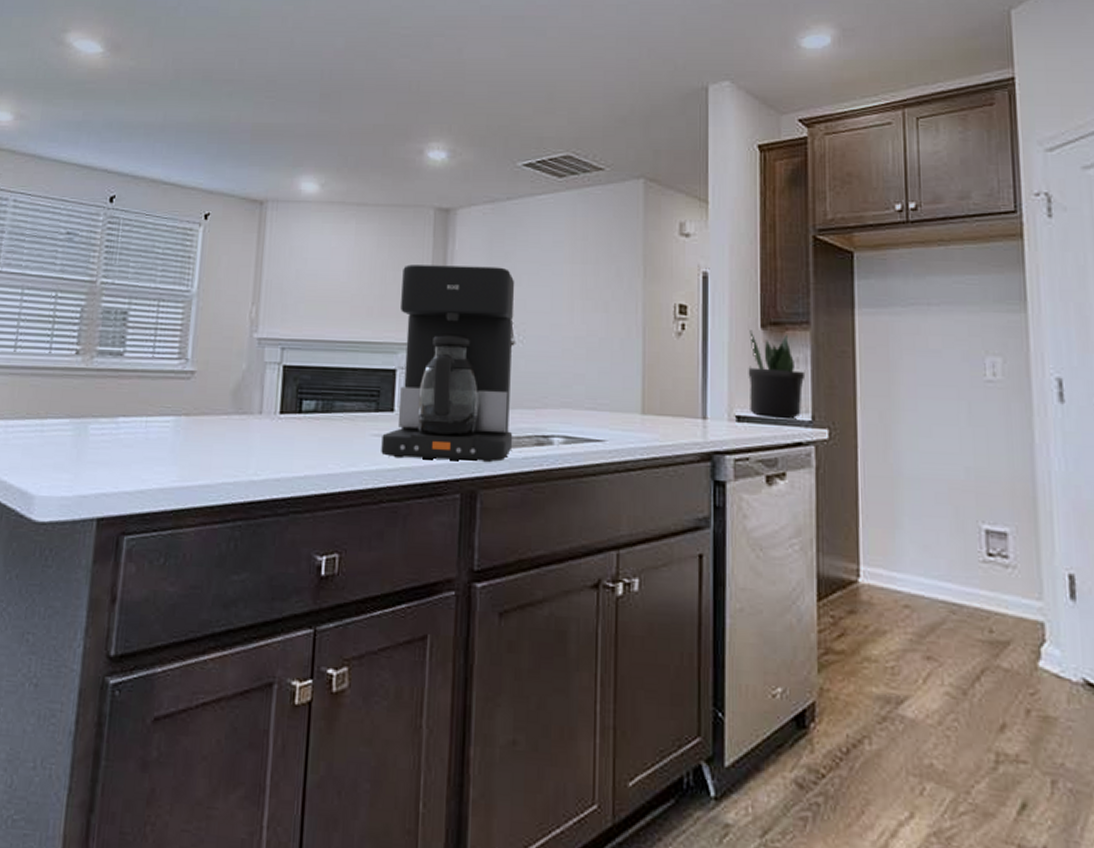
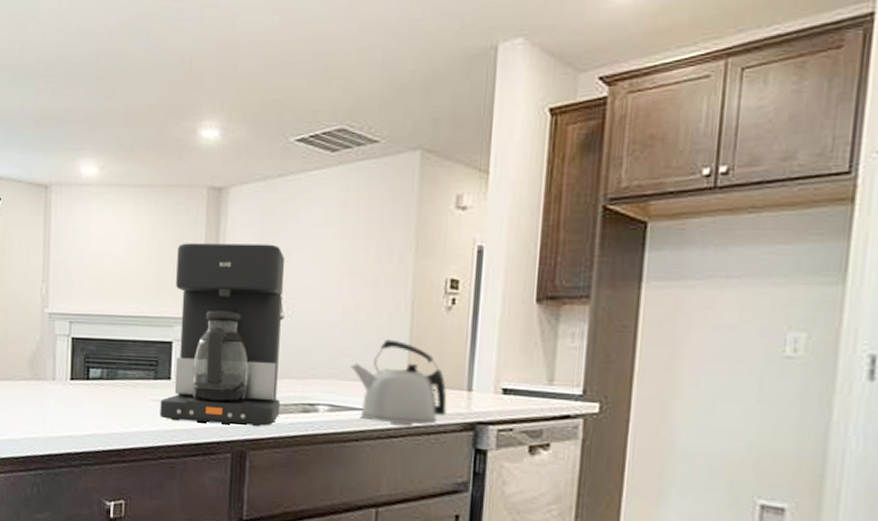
kettle: none [585,366,683,459] -> present [351,339,447,428]
planter: present [748,330,806,418] -> none [517,304,581,392]

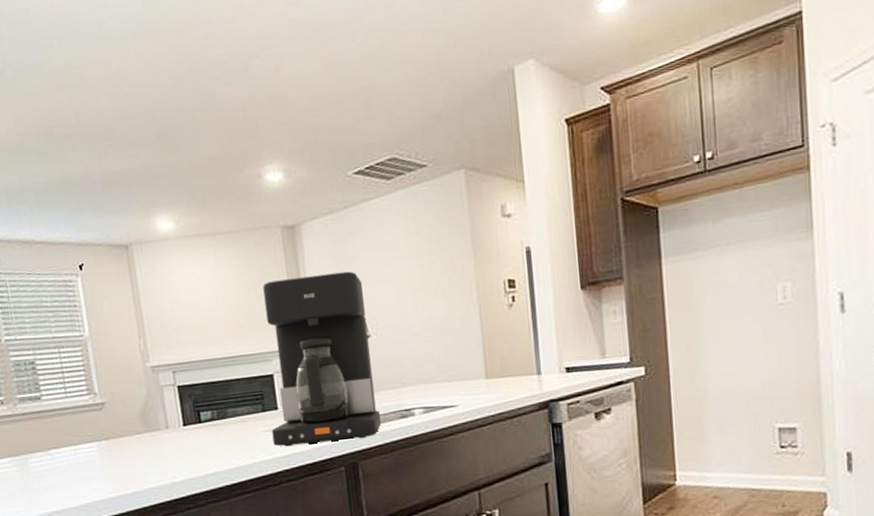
kettle: present [351,339,447,428] -> none [436,340,523,417]

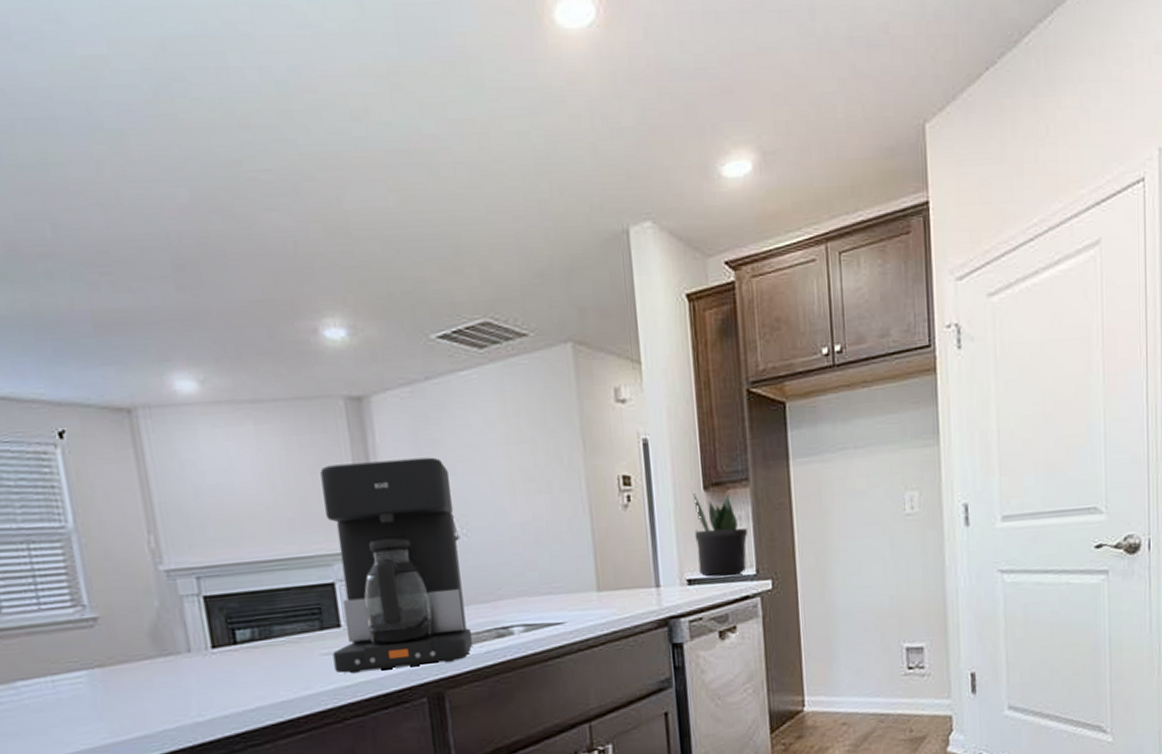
planter: none [571,291,623,365] -> present [693,493,749,577]

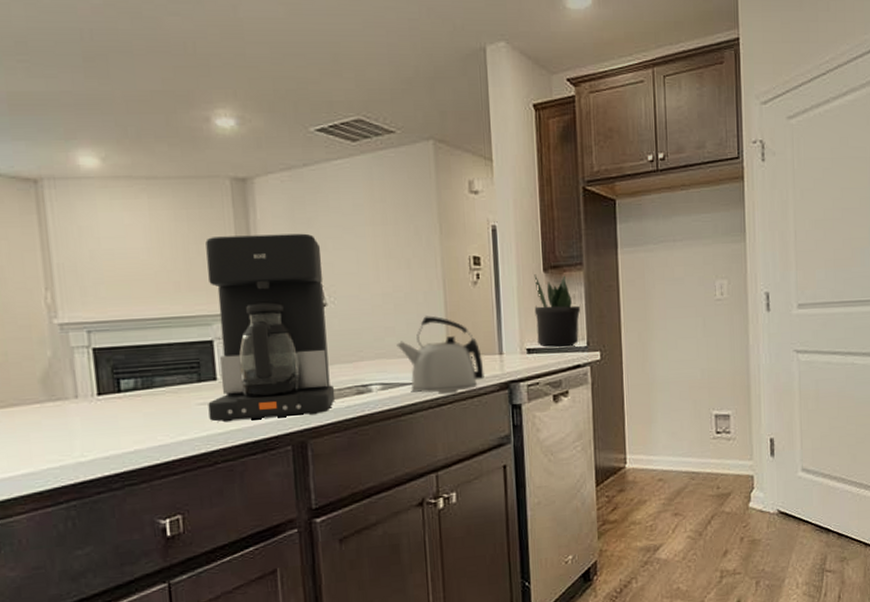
kettle: none [539,546,640,636] -> present [396,316,484,395]

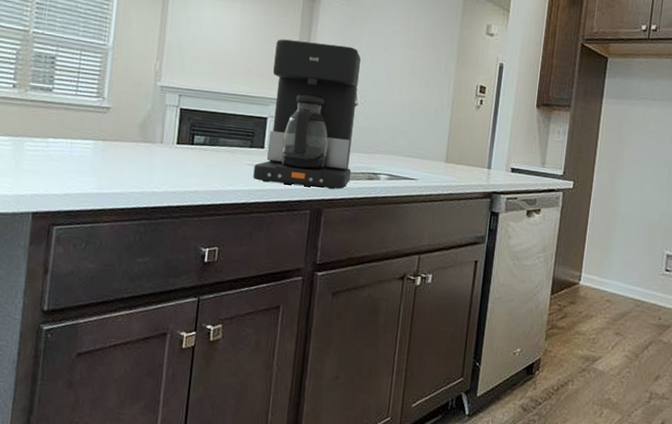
kettle: present [396,316,484,395] -> none [406,127,473,194]
planter: present [534,274,581,347] -> none [521,108,563,172]

